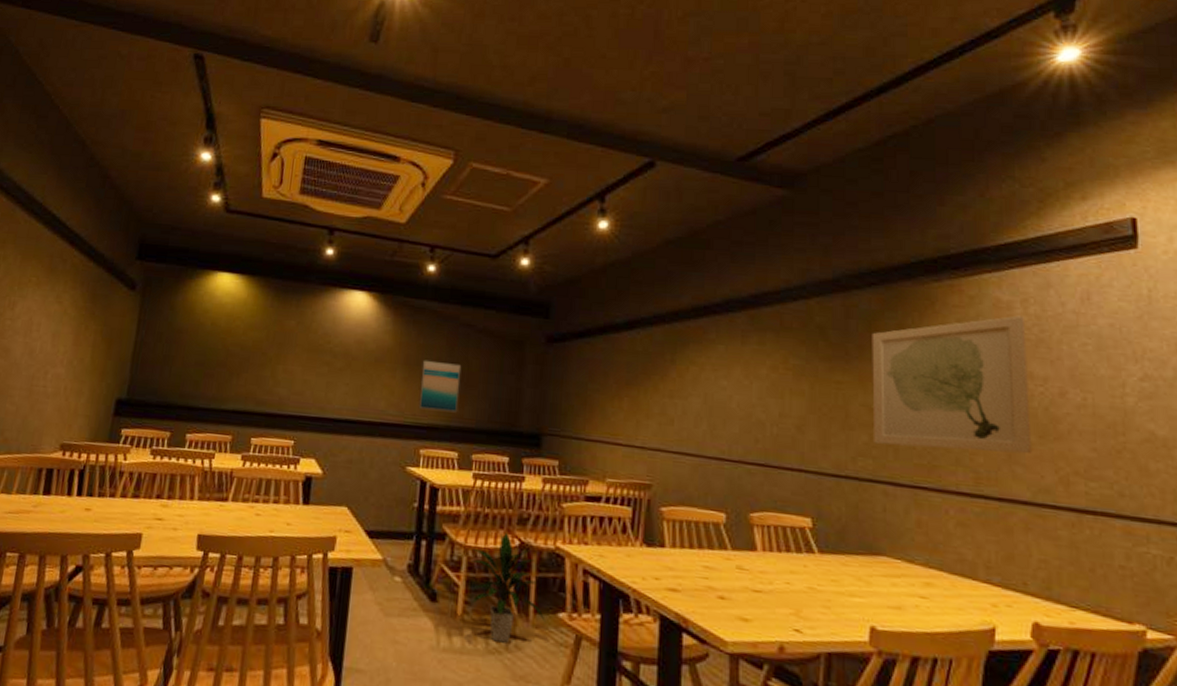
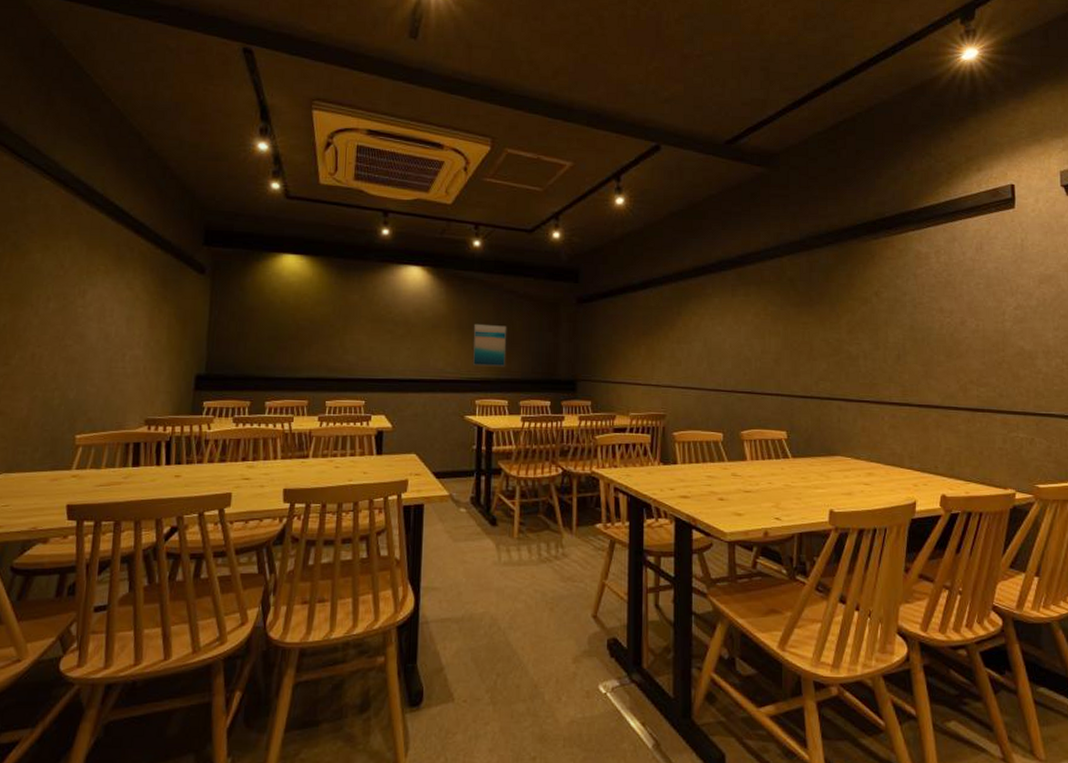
indoor plant: present [470,531,546,643] -> none [523,462,586,553]
wall art: present [872,315,1033,455] -> none [829,263,942,370]

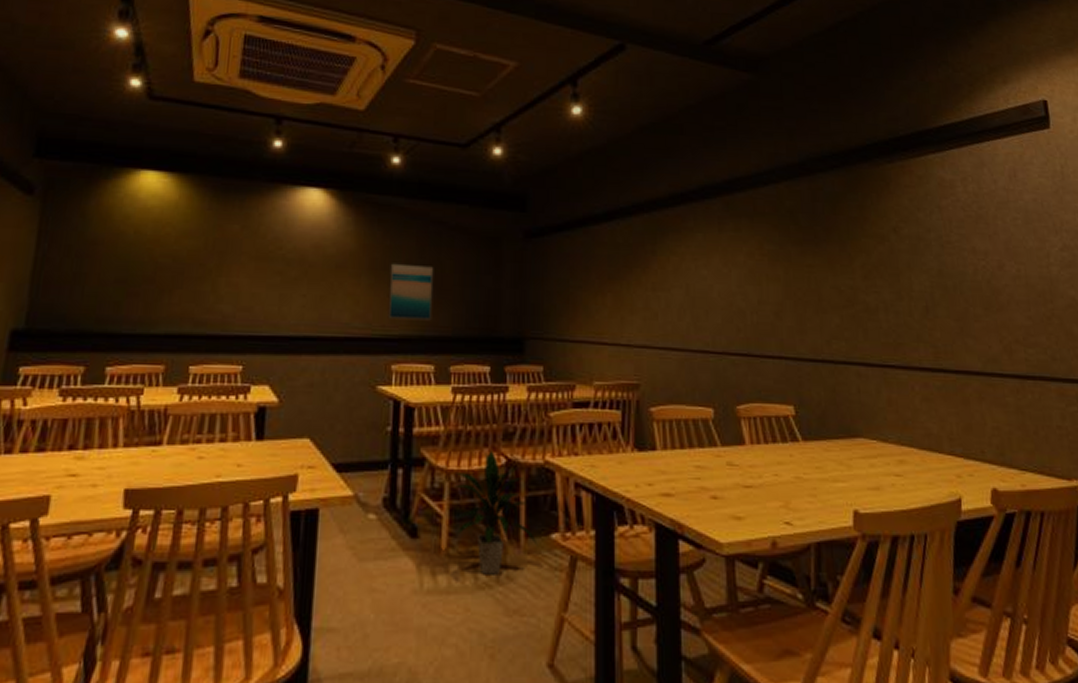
indoor plant: none [523,462,586,553] -> present [453,449,538,575]

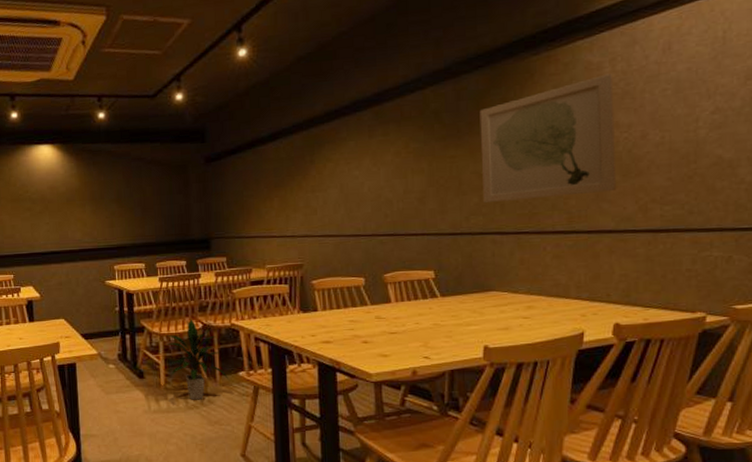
wall art: present [387,263,434,321] -> none [105,192,140,234]
wall art: none [837,193,980,326] -> present [479,73,617,204]

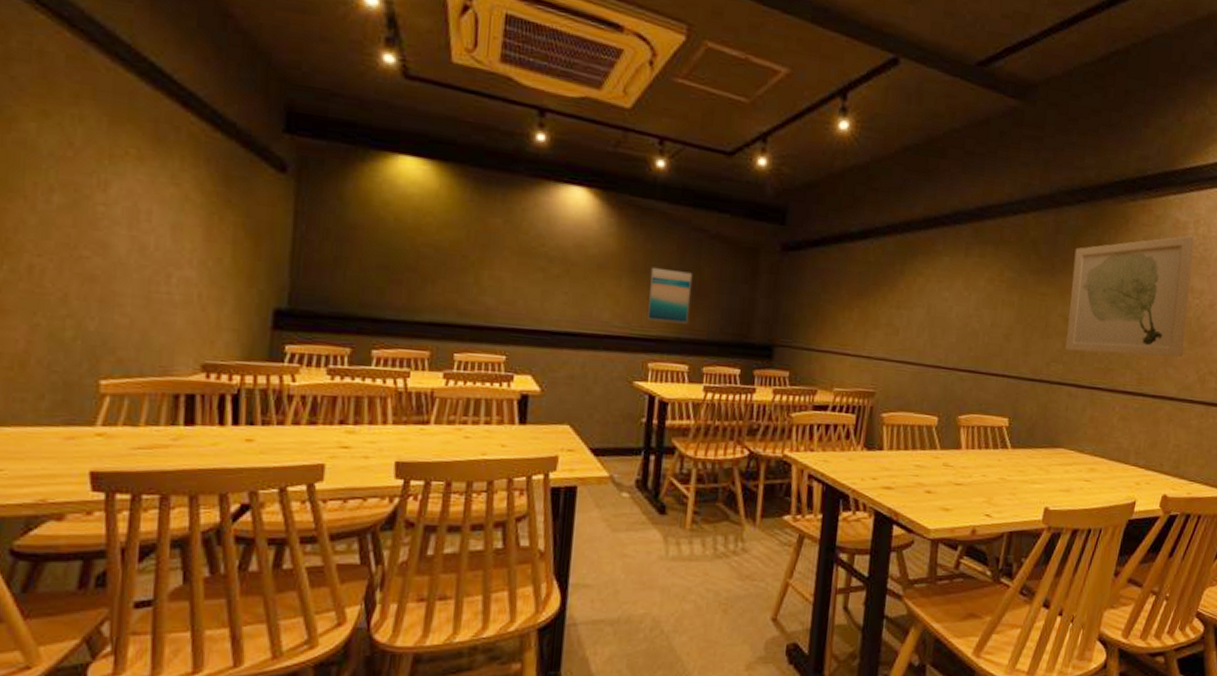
wall art: none [105,192,140,234] -> present [646,267,693,324]
indoor plant: present [166,318,229,400] -> none [700,442,772,547]

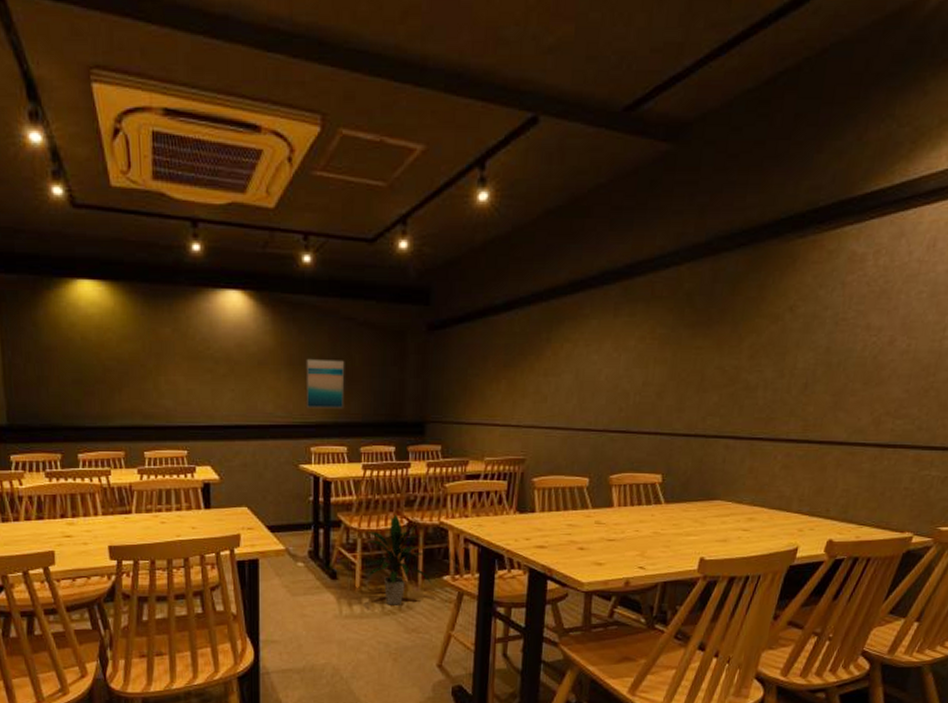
indoor plant: none [700,442,772,547] -> present [365,513,432,605]
wall art: present [1065,235,1194,358] -> none [723,268,874,404]

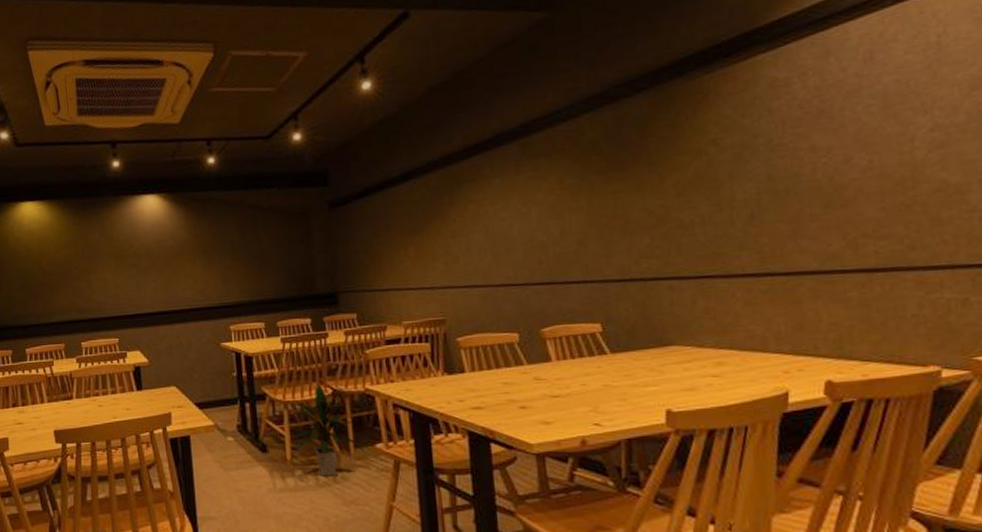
wall art: present [305,358,345,409] -> none [218,244,258,291]

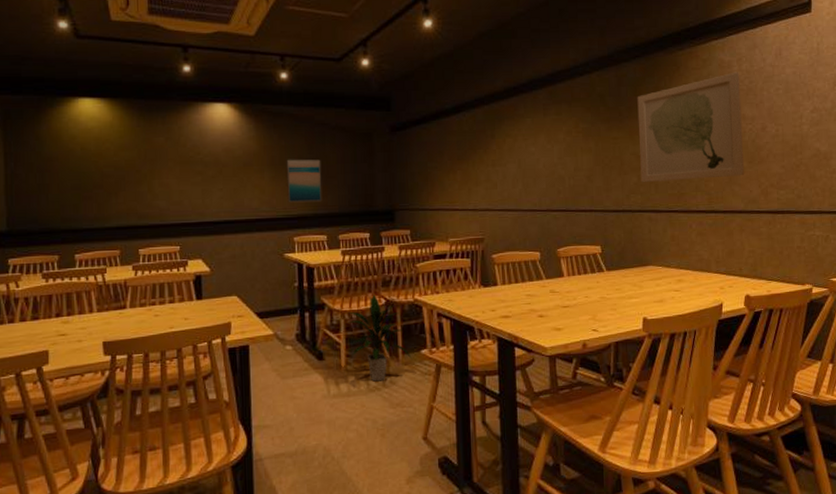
wall art: none [218,244,258,291] -> present [286,159,323,203]
wall art: none [645,90,818,244] -> present [637,72,745,183]

